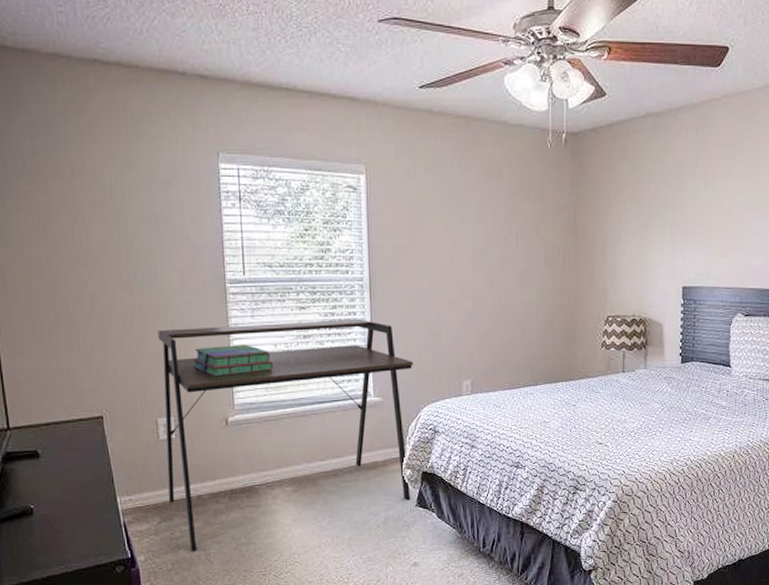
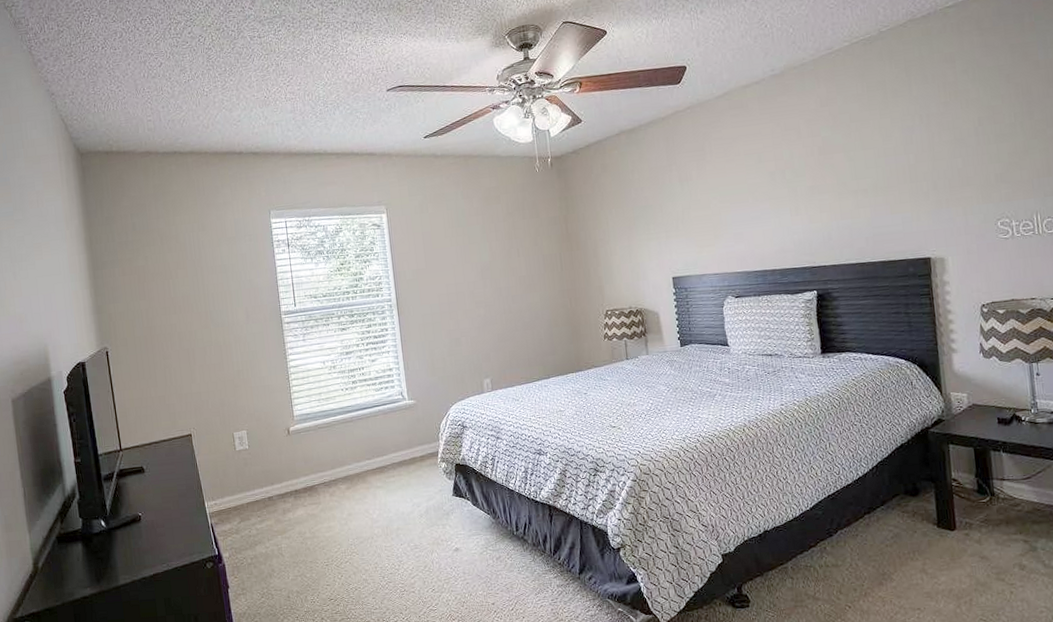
desk: present [158,318,413,551] -> none [231,333,448,547]
stack of books: present [193,345,274,377] -> none [259,364,324,394]

